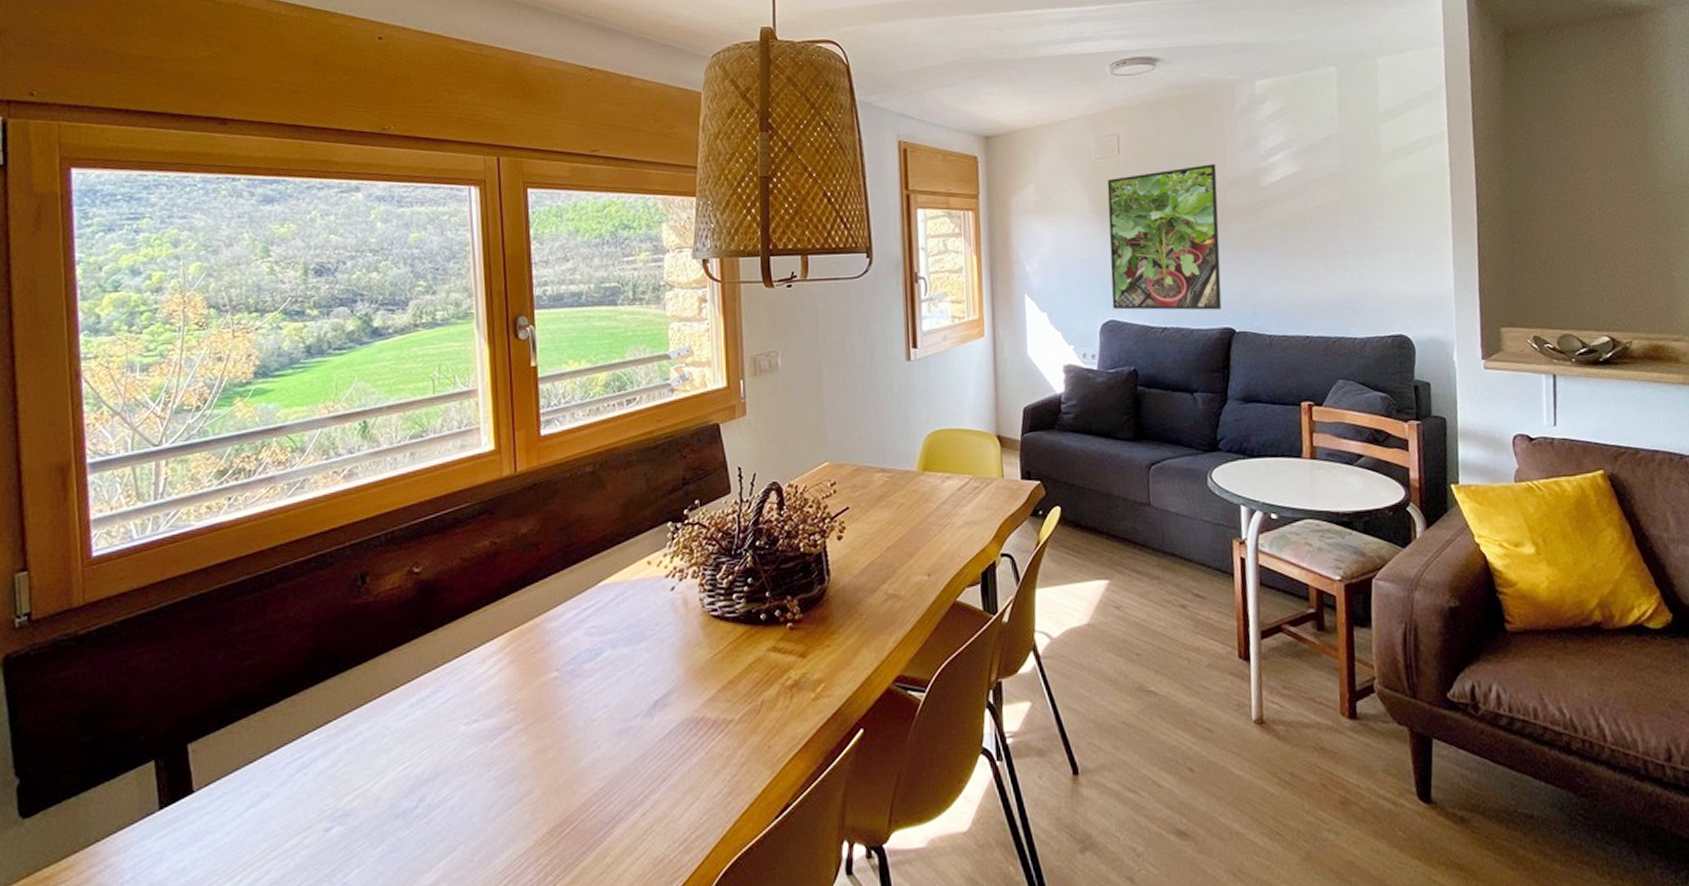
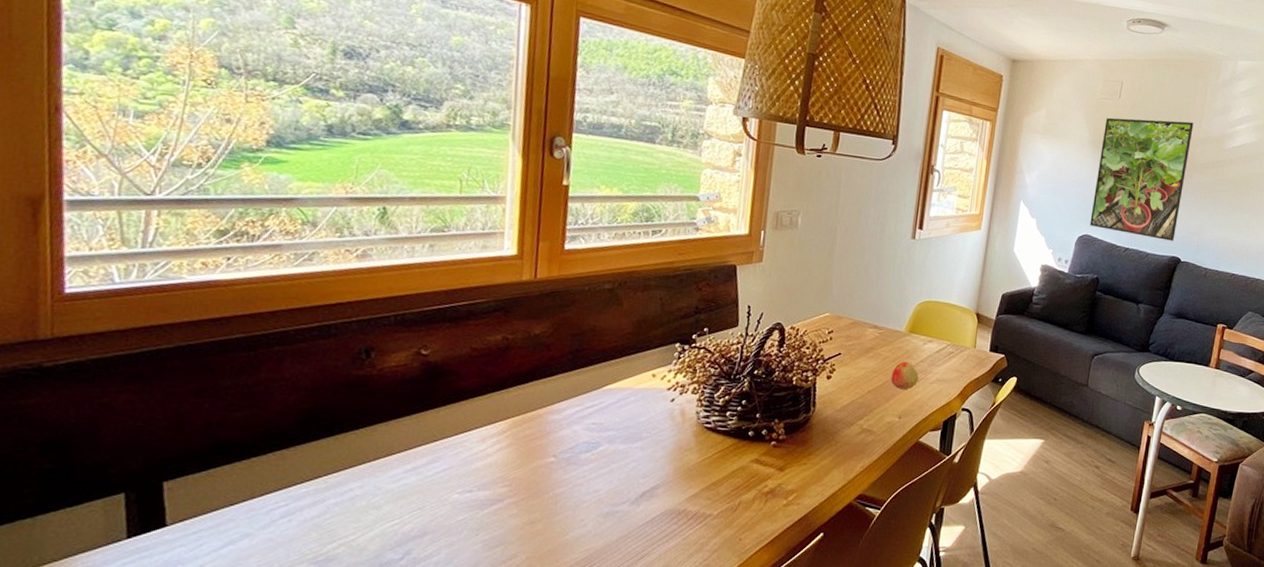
apple: none [910,506,943,540] -> present [890,361,919,389]

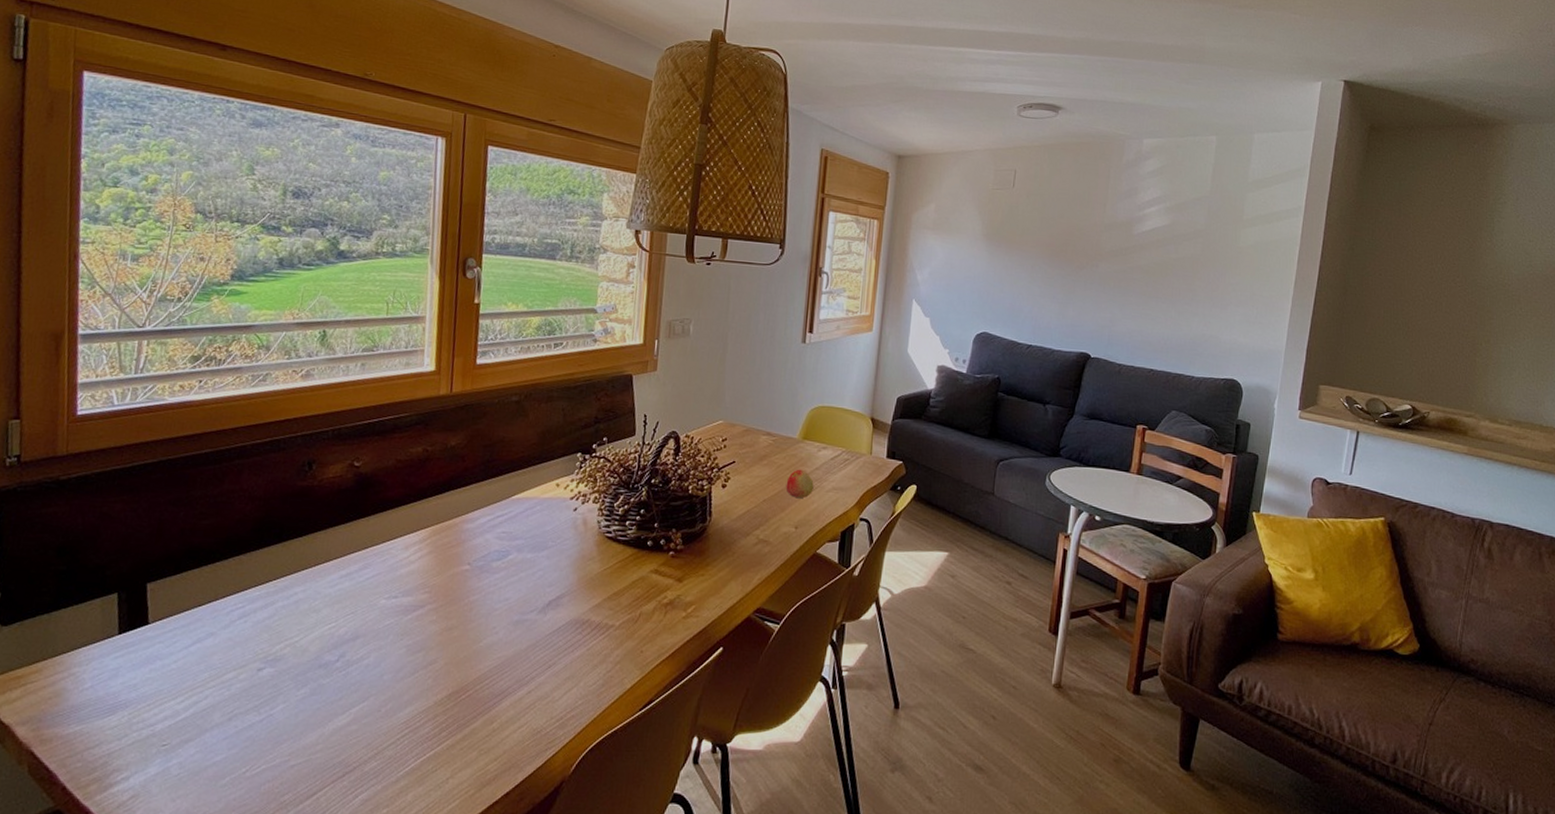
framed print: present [1090,117,1194,241] -> none [987,207,1097,336]

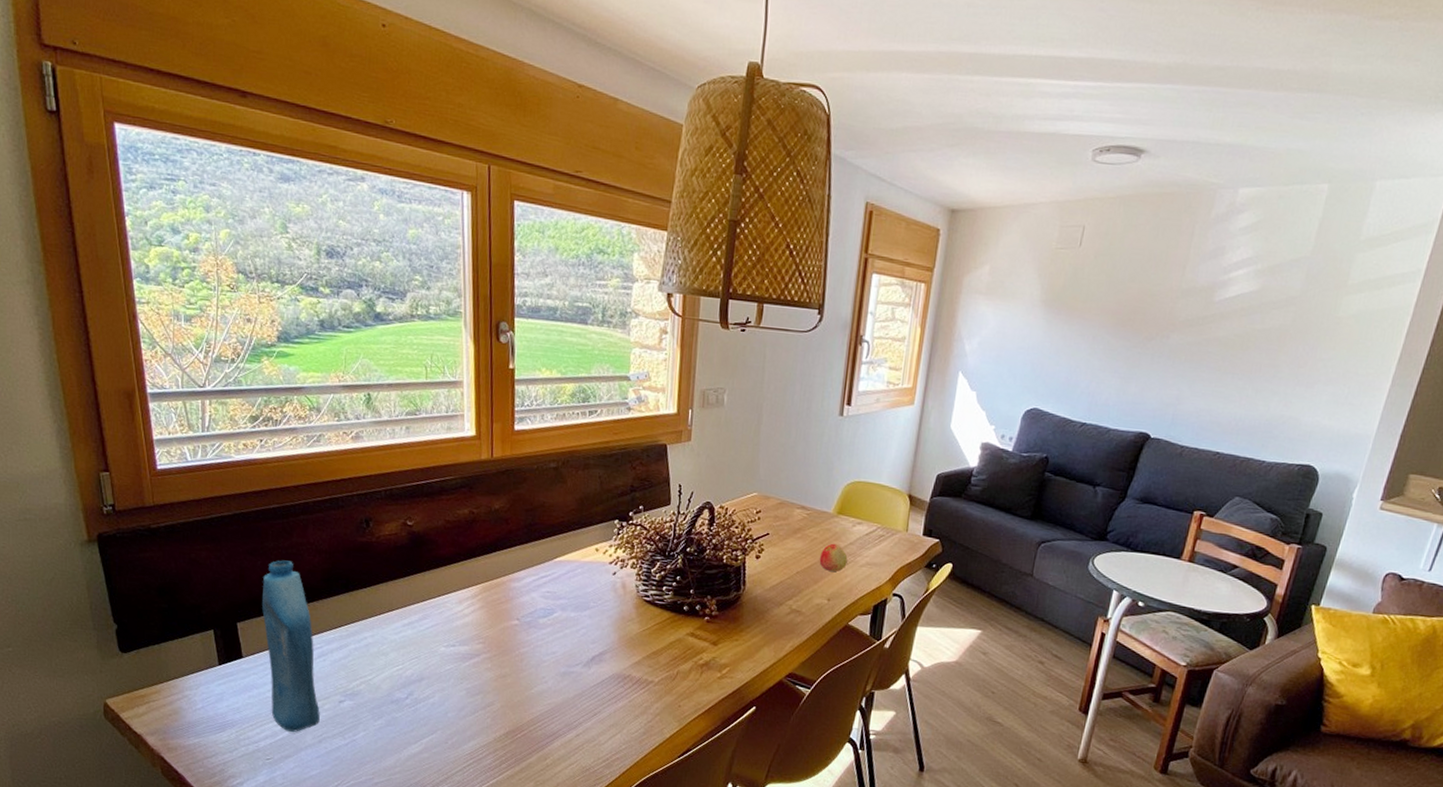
bottle: none [175,510,236,710] -> present [262,560,320,732]

